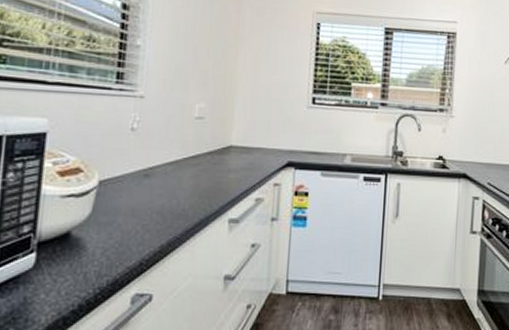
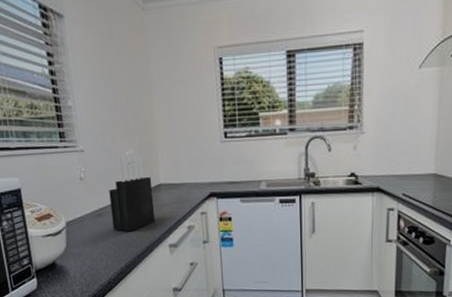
knife block: none [161,107,222,200] -> present [109,153,156,232]

